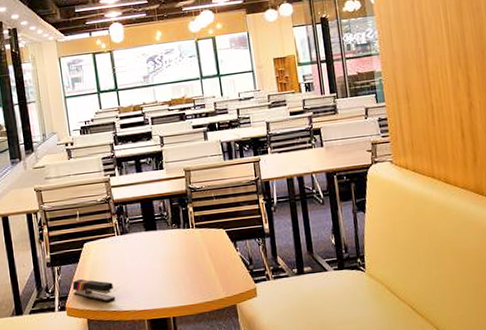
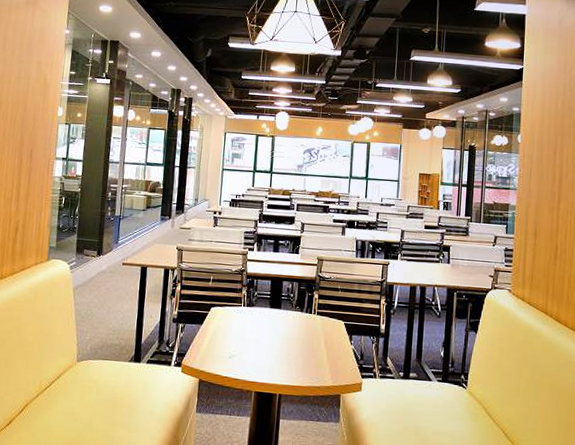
stapler: present [72,278,116,303] -> none [191,339,230,368]

